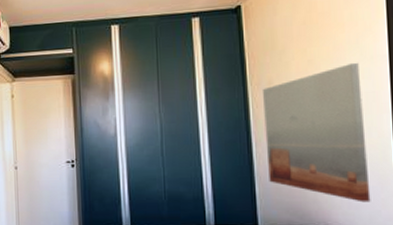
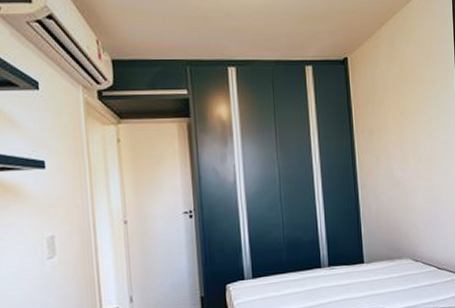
wall art: present [263,62,371,203] -> none [366,115,446,235]

